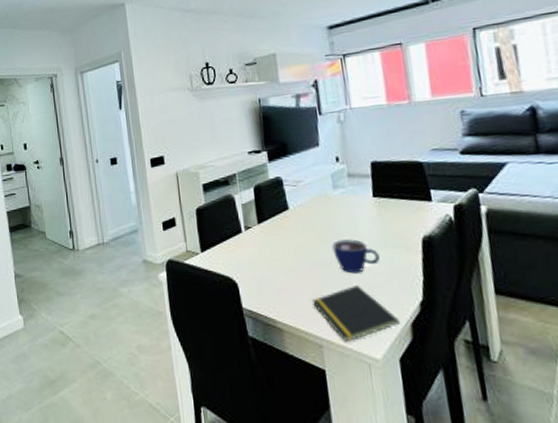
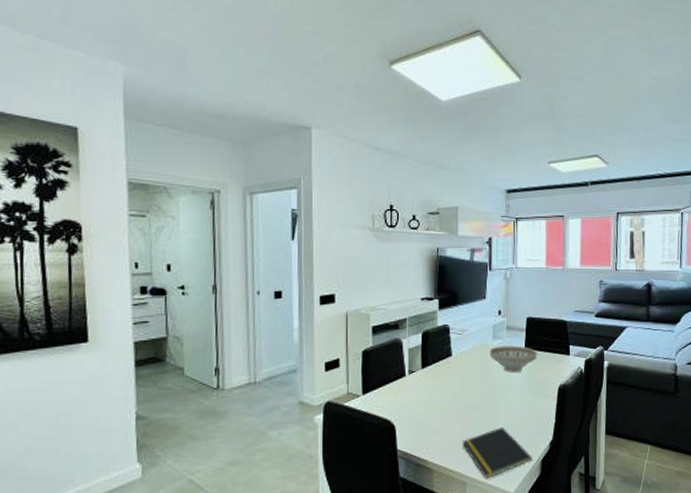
decorative bowl: none [330,194,391,224] -> present [489,345,538,372]
cup: present [332,239,380,274] -> none [486,386,523,417]

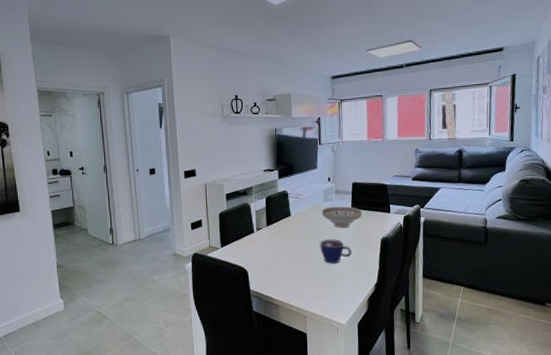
notepad: present [463,427,532,479] -> none [302,272,360,313]
cup: none [486,386,523,417] -> present [320,239,352,264]

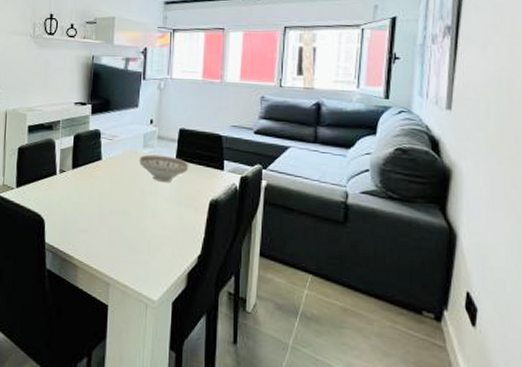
cup: present [320,239,352,264] -> none [133,193,172,225]

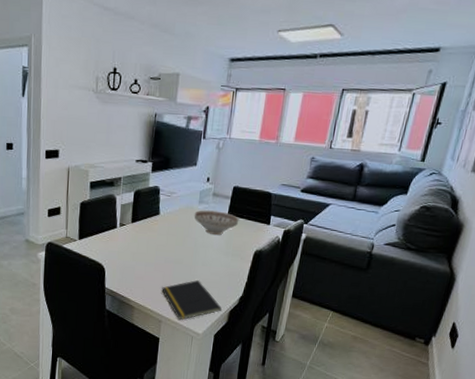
notepad: none [108,235,178,284] -> present [161,280,222,320]

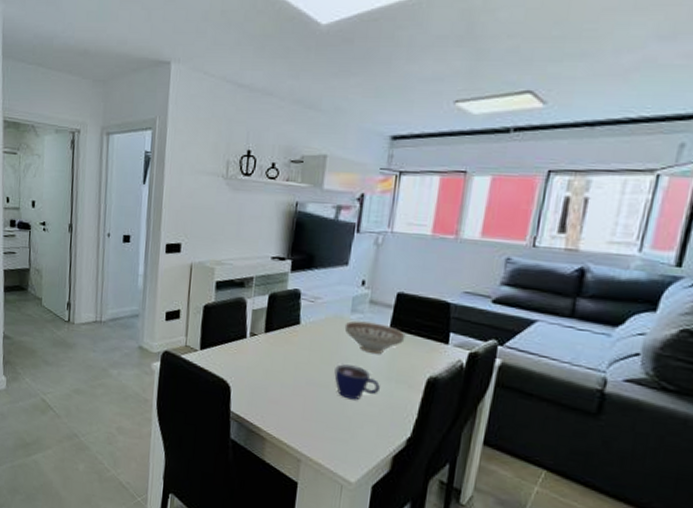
notepad: present [161,280,222,320] -> none [301,410,382,462]
cup: none [186,244,220,272] -> present [334,364,380,400]

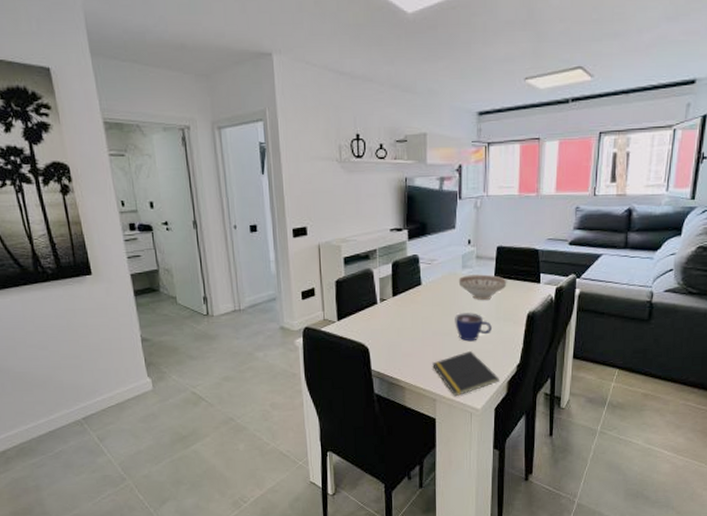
notepad: none [301,410,382,462] -> present [432,351,499,397]

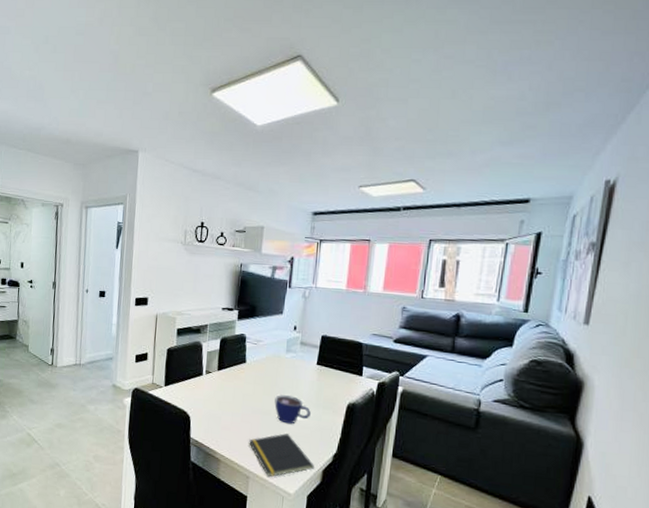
decorative bowl: present [458,274,507,300] -> none [281,359,329,386]

